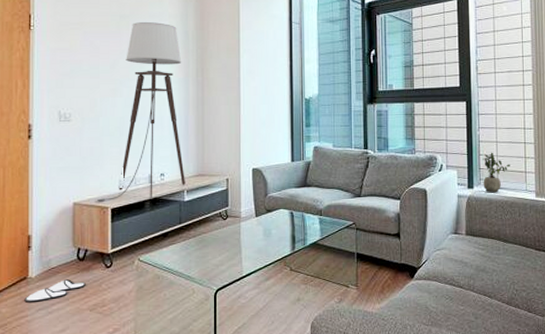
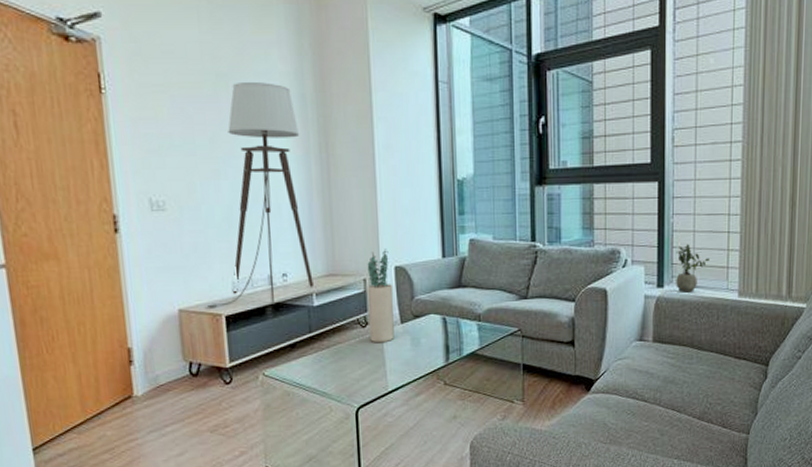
slippers: present [24,279,86,303] -> none [131,398,203,424]
vase: none [229,153,251,234] -> present [367,248,394,343]

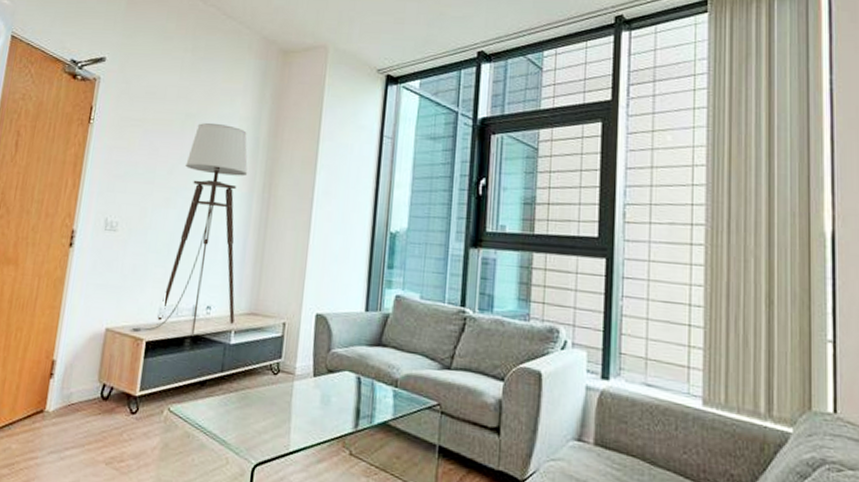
vase: present [367,248,394,343] -> none [279,293,312,396]
potted plant: present [676,244,710,293] -> none [624,332,666,391]

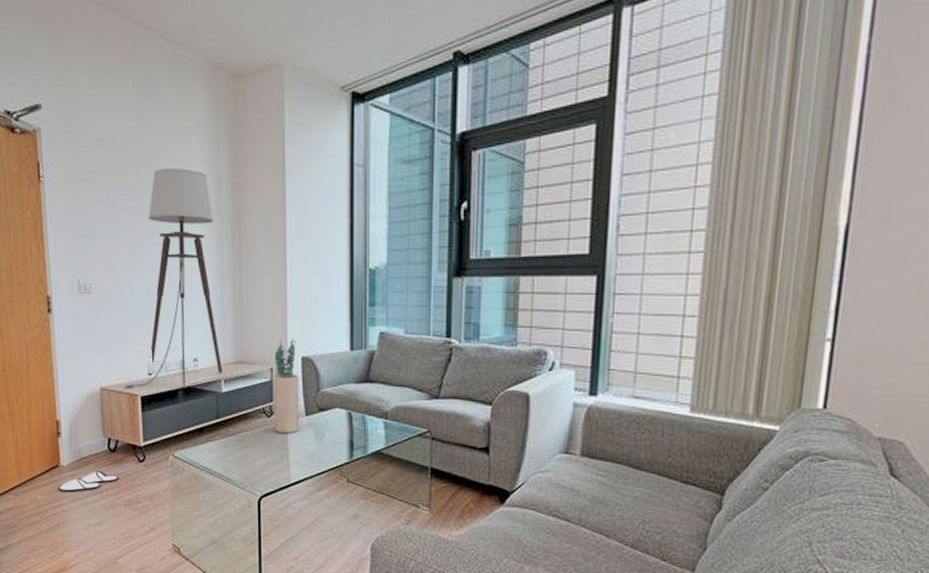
slippers: none [37,420,106,443] -> present [58,471,119,492]
vase: none [279,293,312,396] -> present [273,338,300,434]

